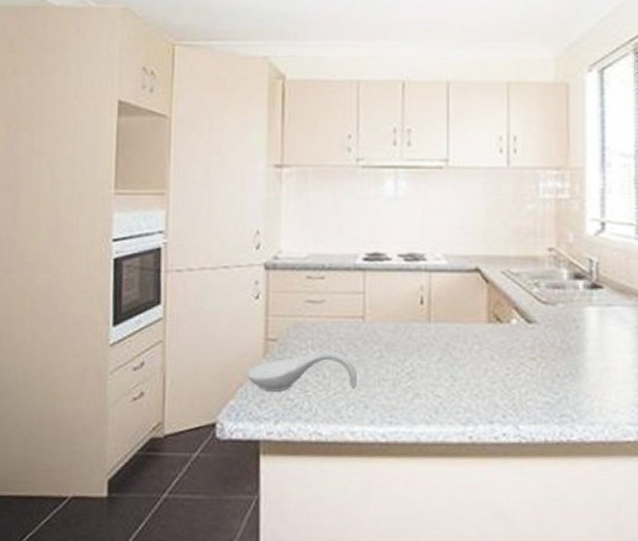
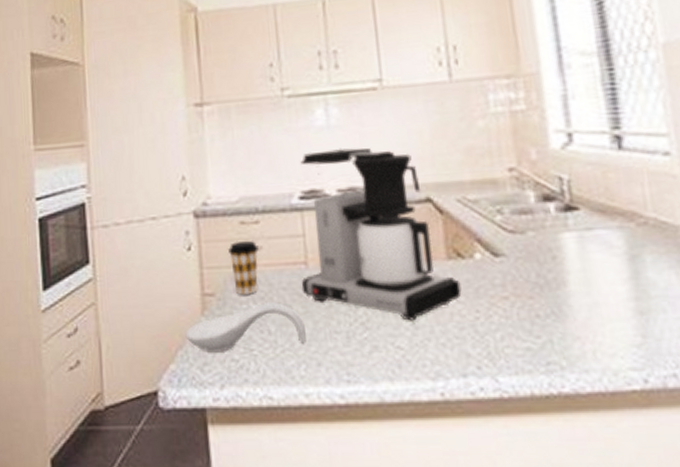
coffee cup: none [294,293,322,342] -> present [228,240,259,295]
coffee maker: none [357,217,497,374] -> present [300,148,462,321]

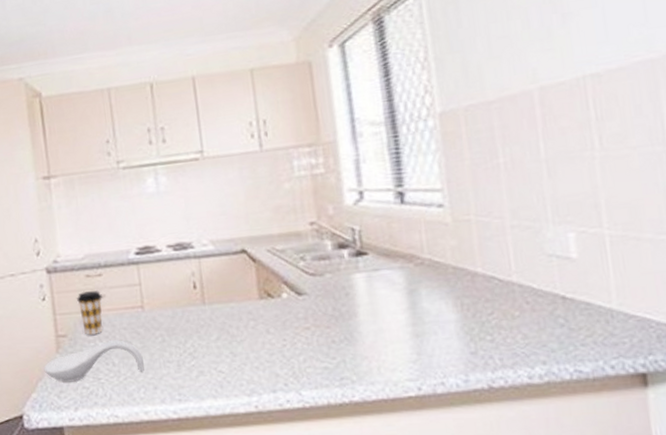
coffee maker: present [300,148,462,321] -> none [135,210,272,350]

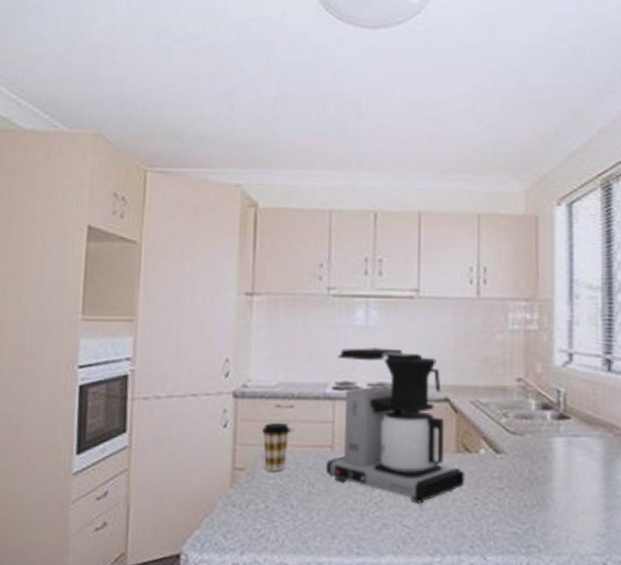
spoon rest: present [44,340,145,383] -> none [213,480,326,522]
coffee maker: none [135,210,272,350] -> present [325,347,465,504]

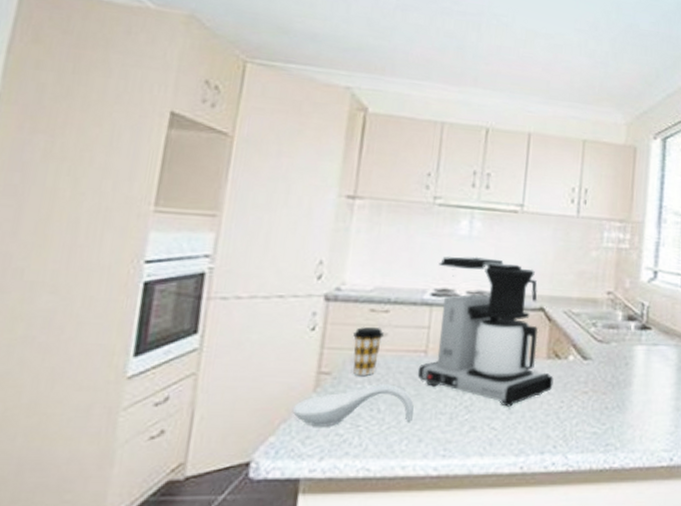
spoon rest: none [213,480,326,522] -> present [292,384,414,427]

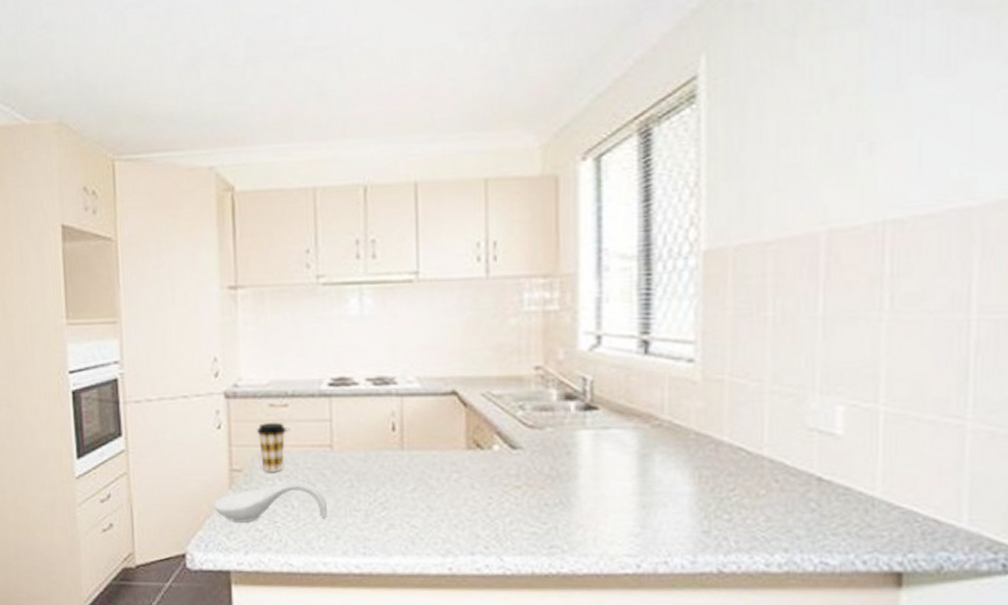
coffee maker: present [417,256,554,407] -> none [325,338,477,503]

